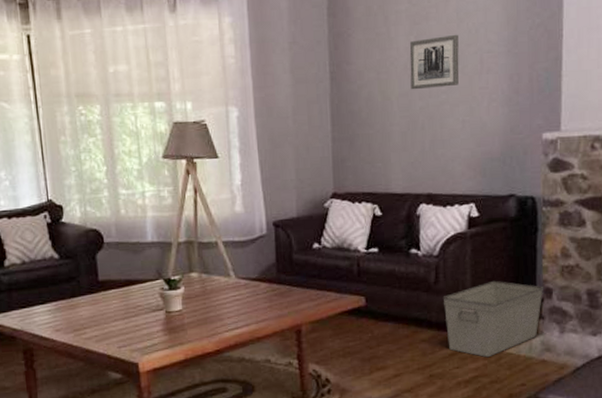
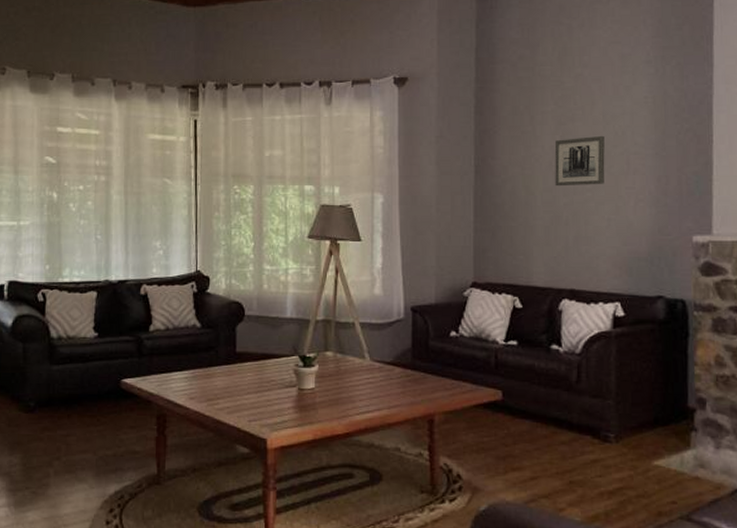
storage bin: present [443,281,543,358] -> none [585,386,696,468]

